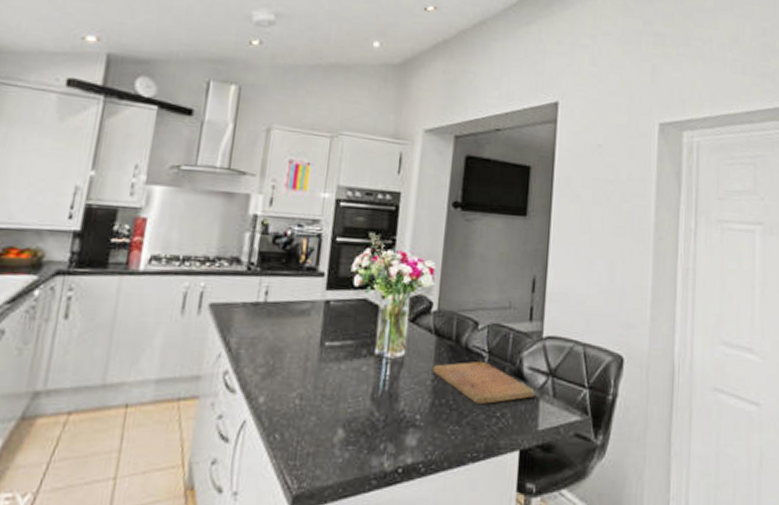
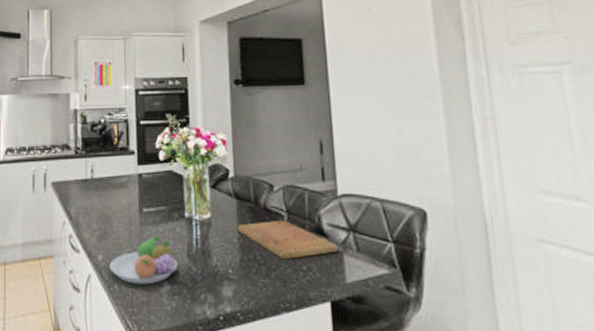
fruit bowl: none [272,376,359,433] -> present [109,237,178,285]

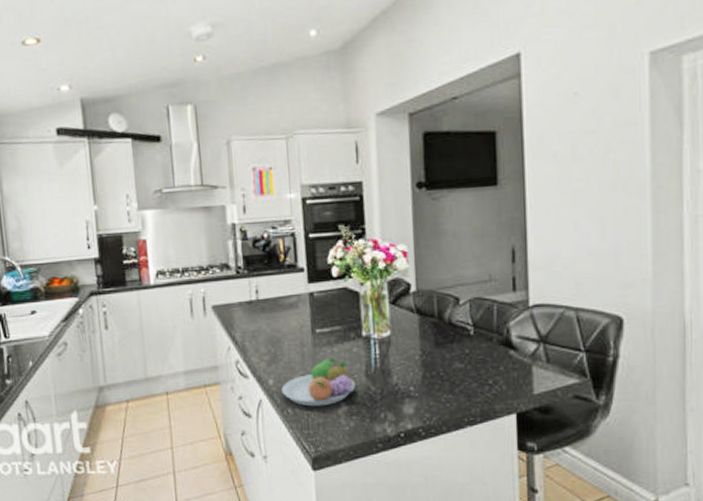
cutting board: present [237,219,338,259] -> none [419,334,527,374]

